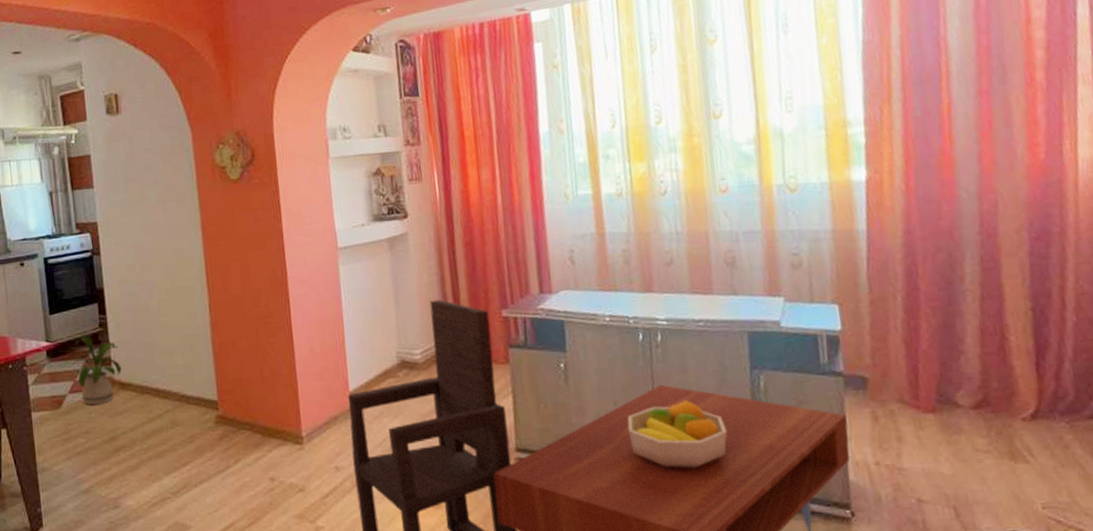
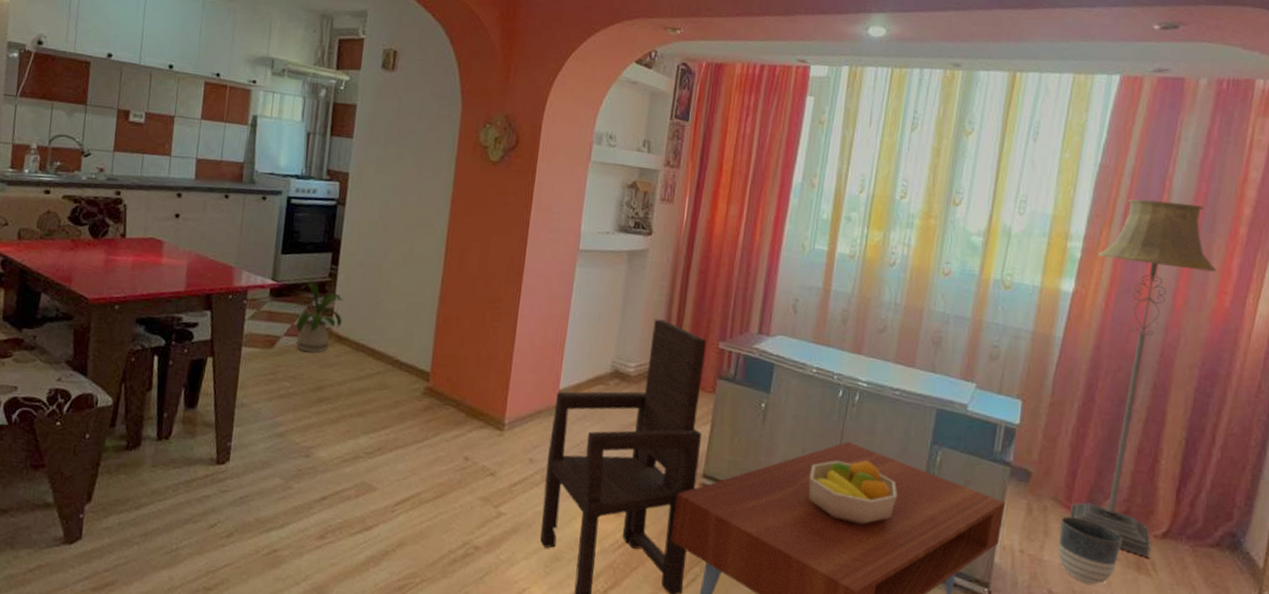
floor lamp: none [883,59,1022,443] -> present [1070,198,1217,557]
planter: none [912,416,988,485] -> present [1058,516,1123,585]

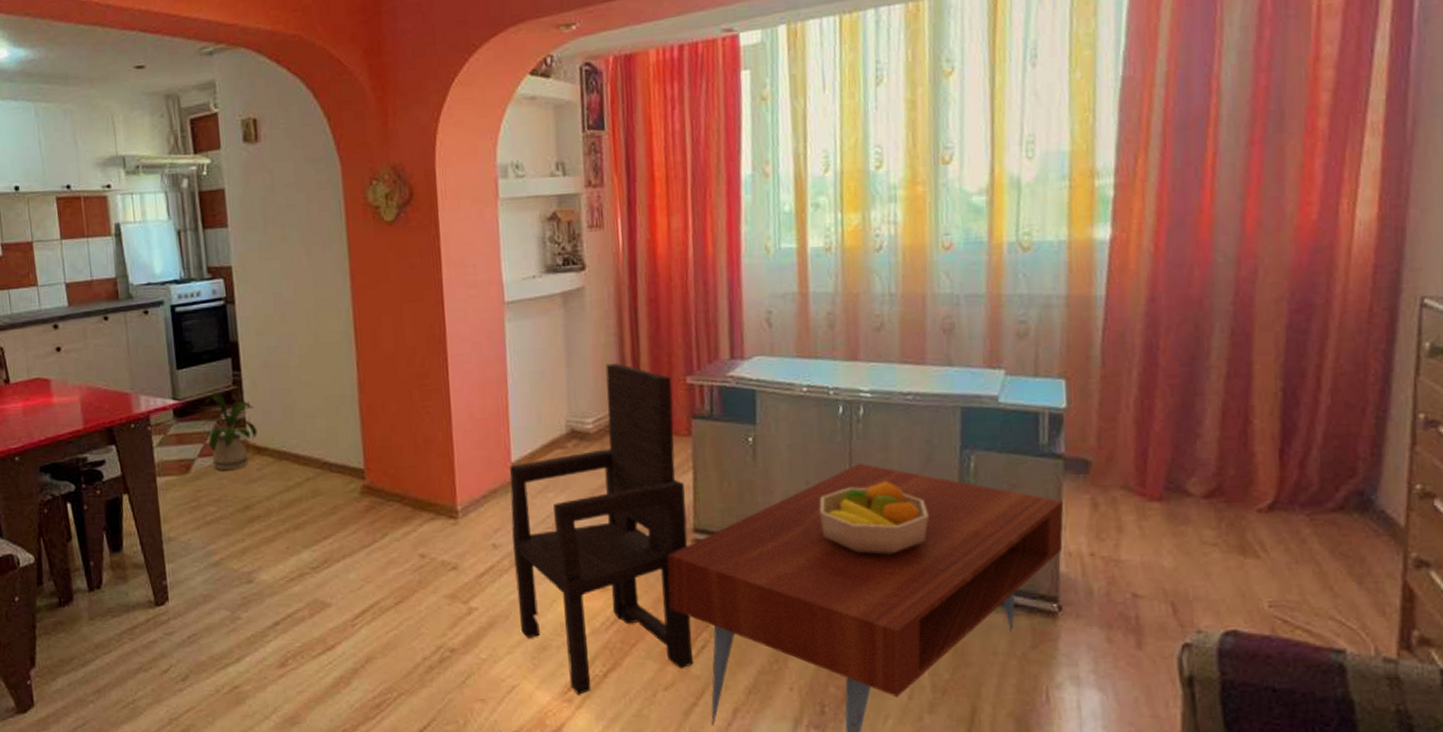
planter: present [1058,516,1123,585] -> none [1136,504,1218,579]
floor lamp: present [1070,198,1217,557] -> none [1135,102,1295,537]

